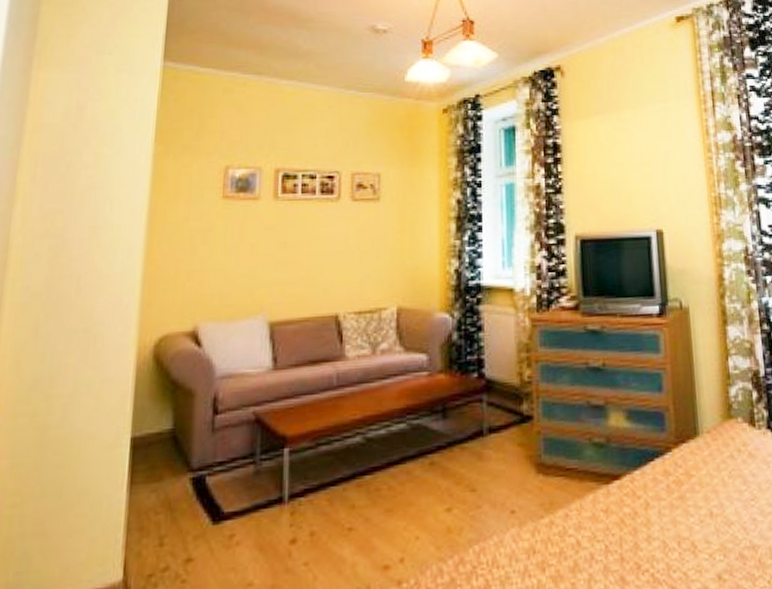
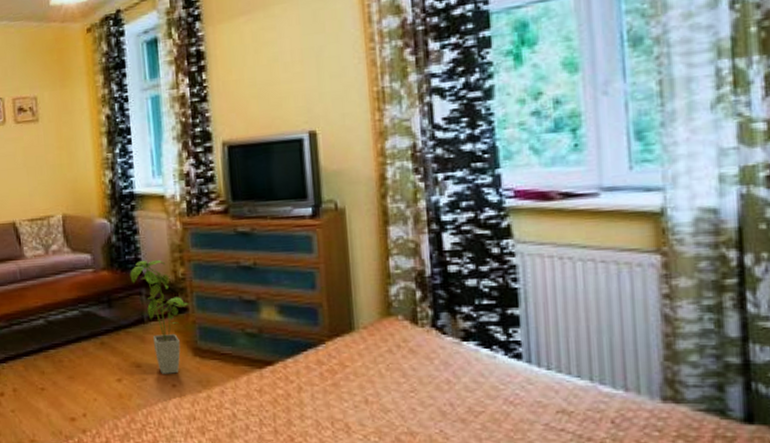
house plant: none [470,360,537,498] -> present [130,260,192,374]

